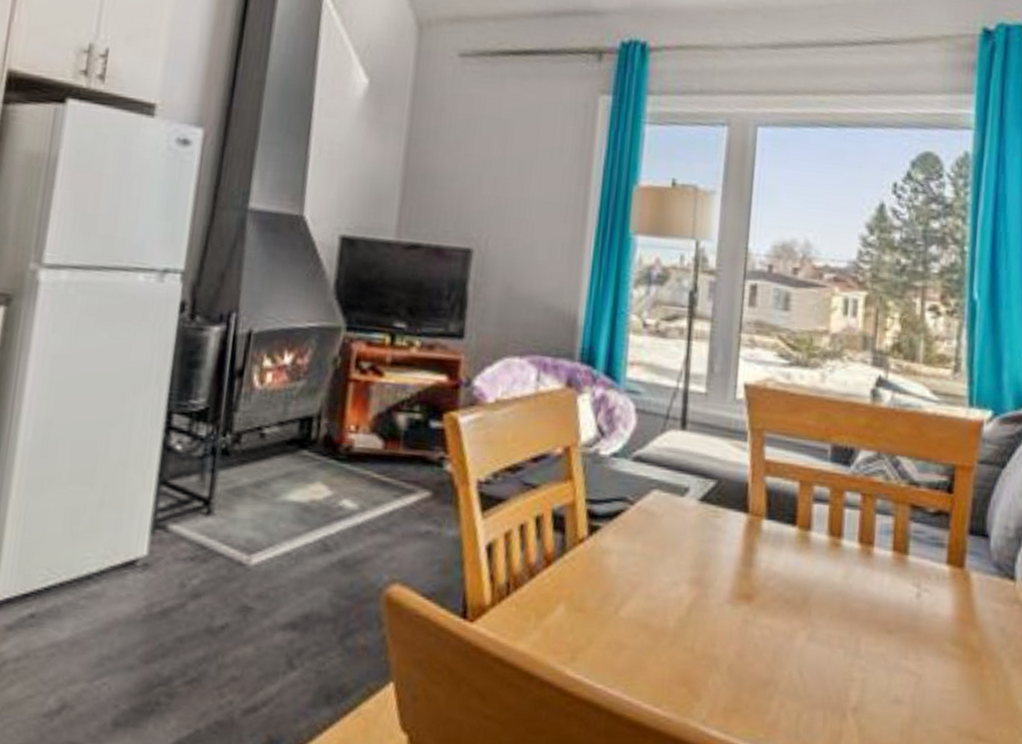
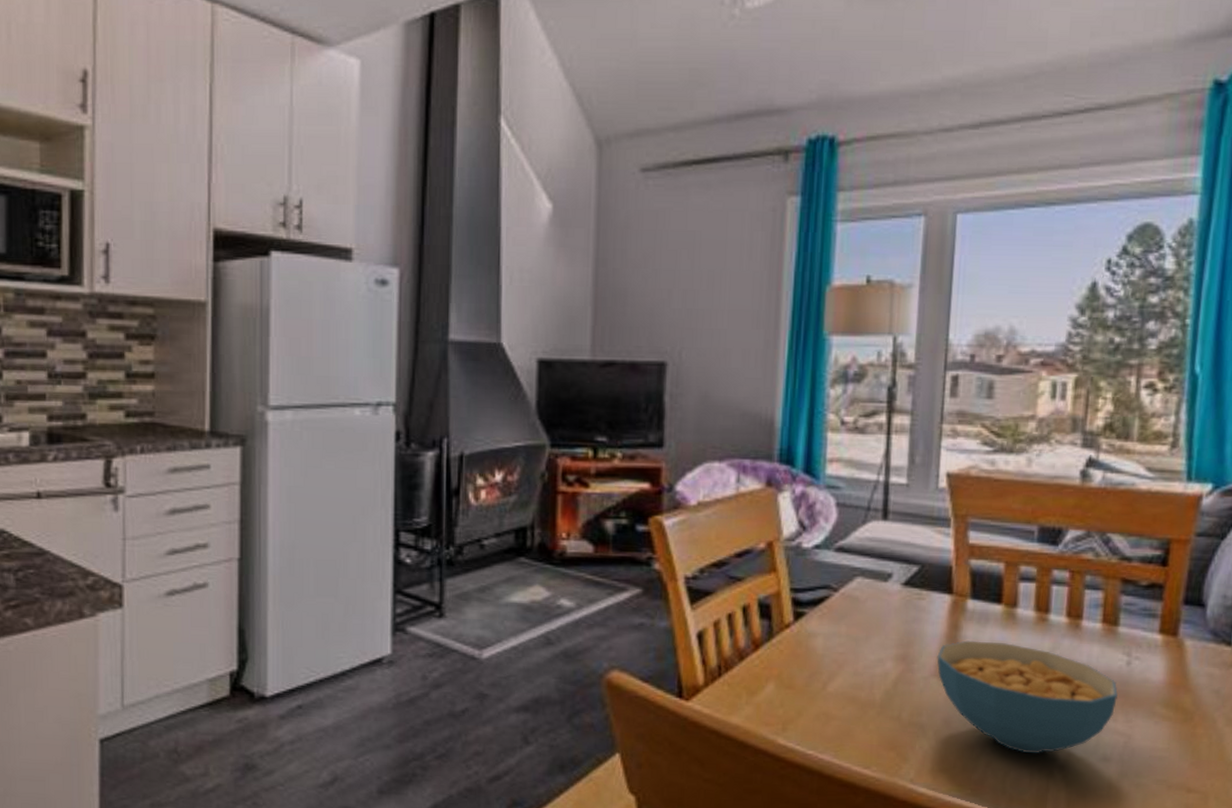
cereal bowl: none [731,564,908,693] -> present [937,640,1118,753]

